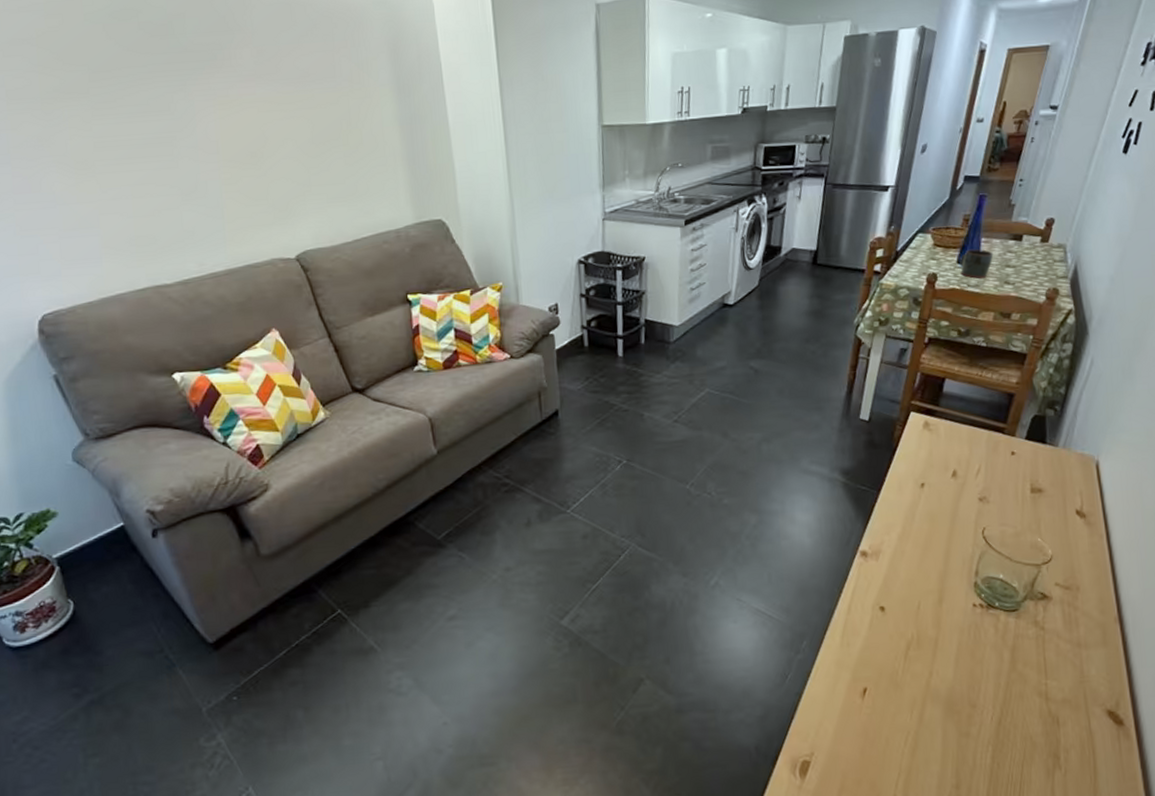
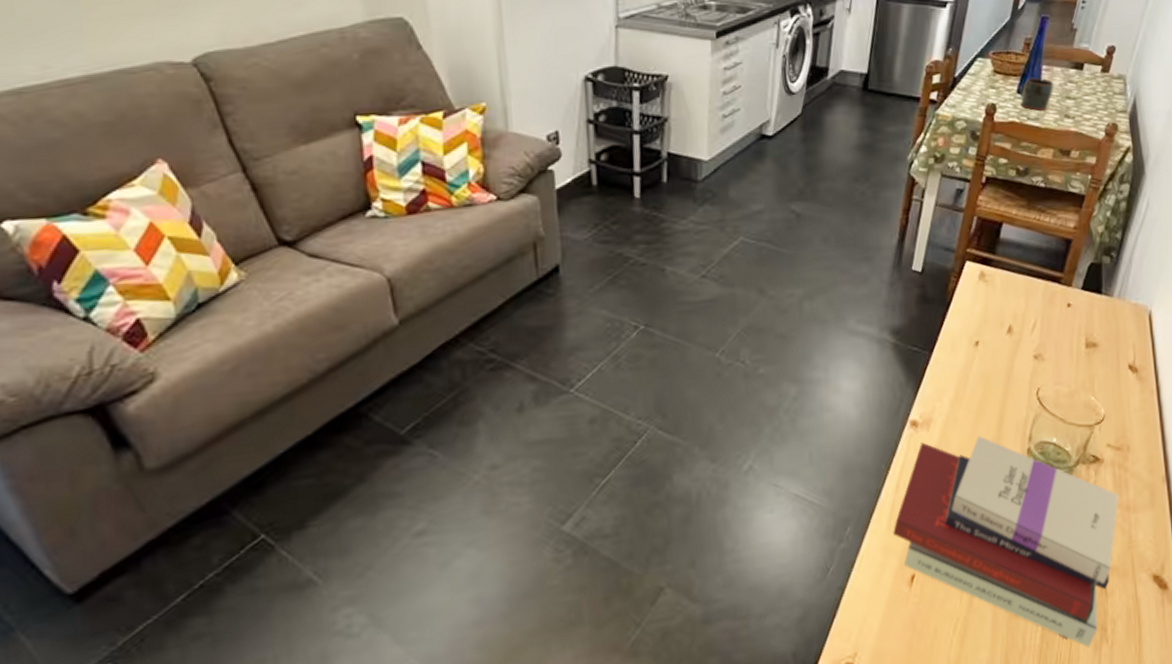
books: none [845,568,1069,773] -> present [893,436,1119,648]

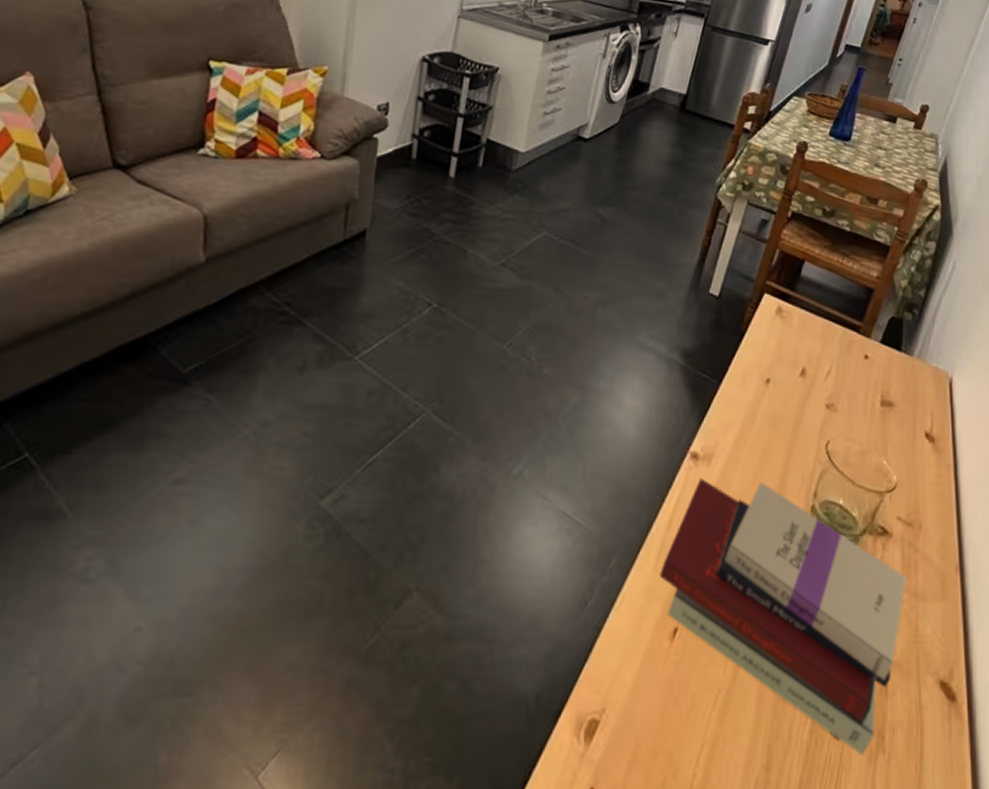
mug: present [1020,77,1054,111] -> none [832,122,866,156]

